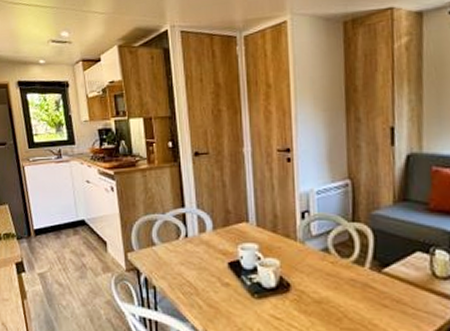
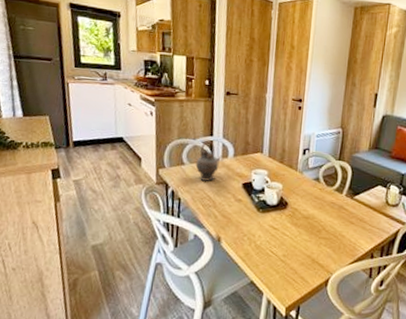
teapot: none [168,214,199,263] -> present [195,141,223,181]

